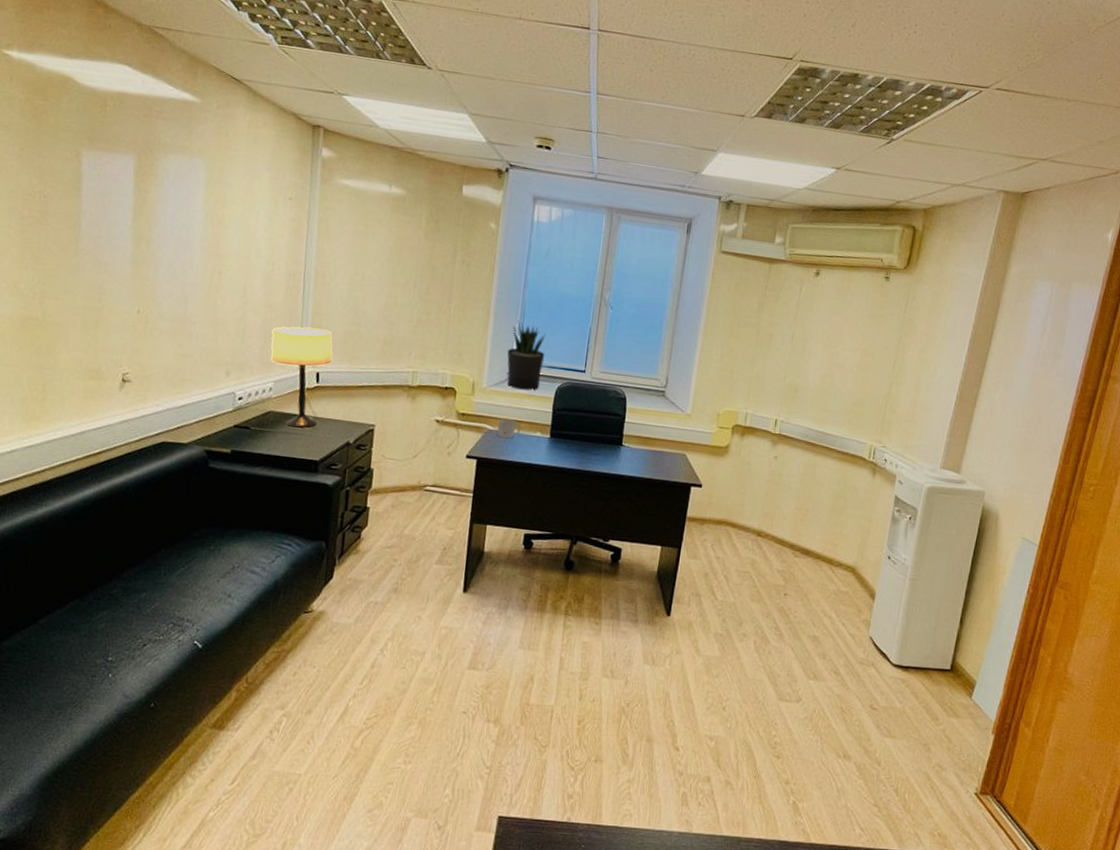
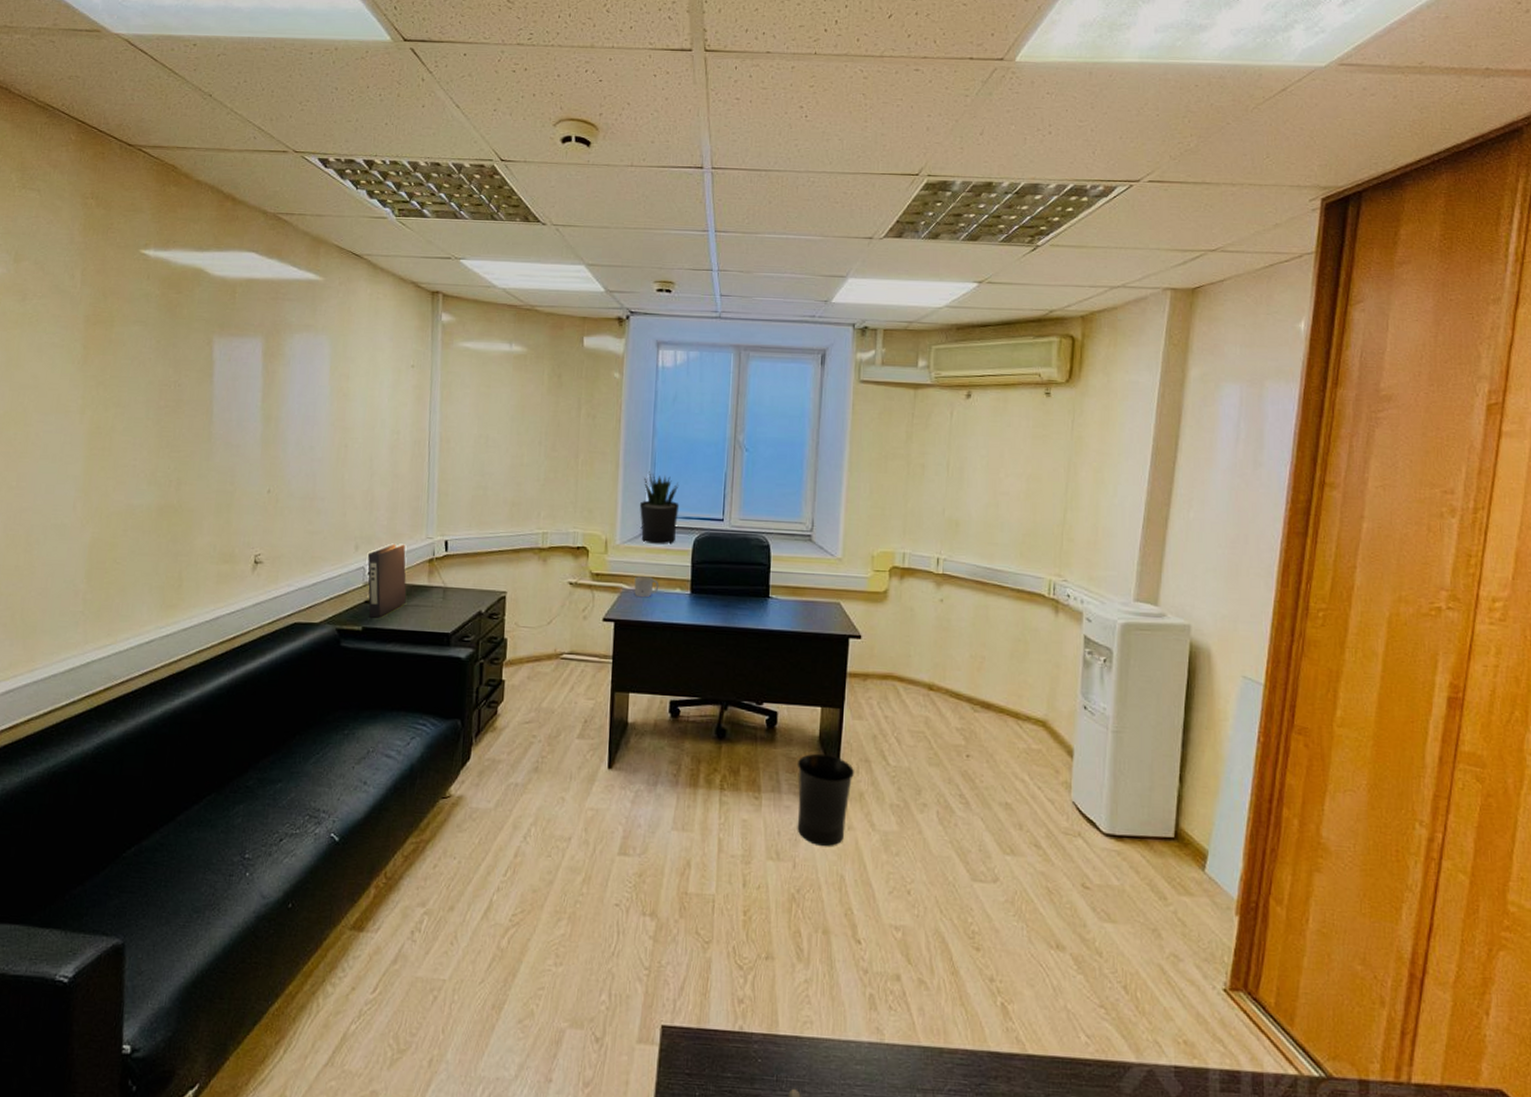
binder: none [237,372,277,443] -> present [367,543,407,618]
table lamp: present [271,327,332,428] -> none [399,495,460,600]
waste bin: none [631,586,686,667] -> present [797,753,854,846]

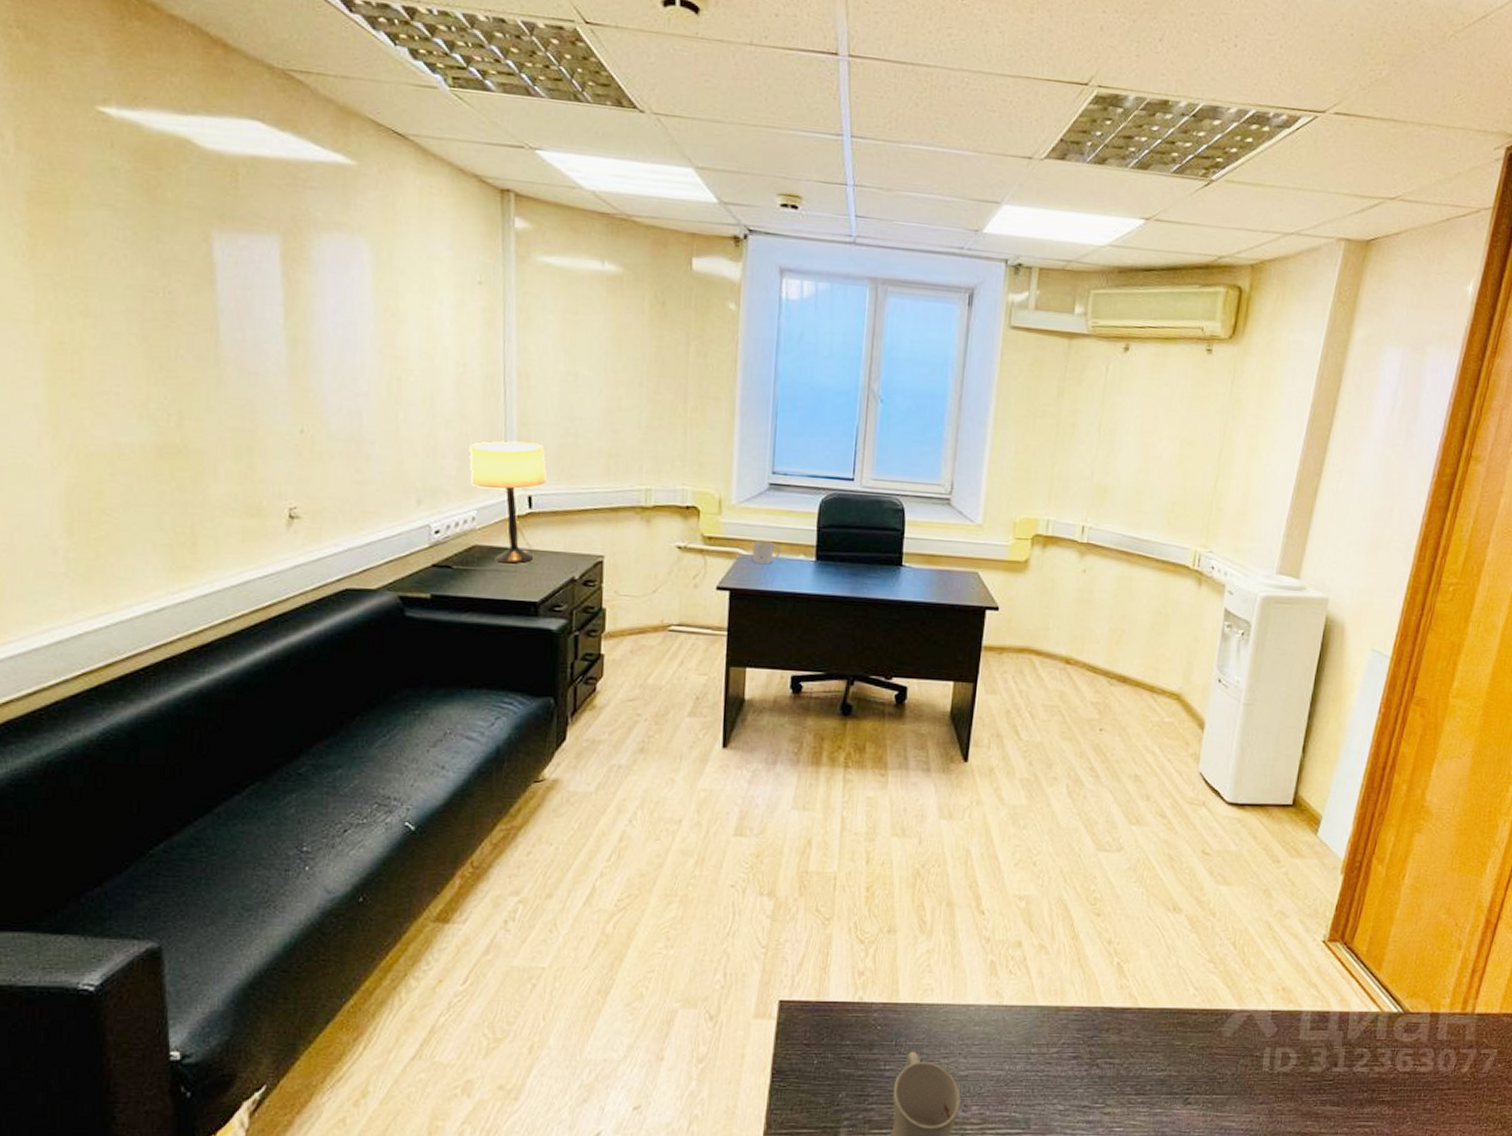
binder: present [367,543,407,618] -> none [432,498,483,584]
table lamp: none [399,495,460,600] -> present [470,442,546,564]
planter: present [640,471,680,545] -> none [759,422,805,507]
waste bin: present [797,753,854,846] -> none [924,729,985,821]

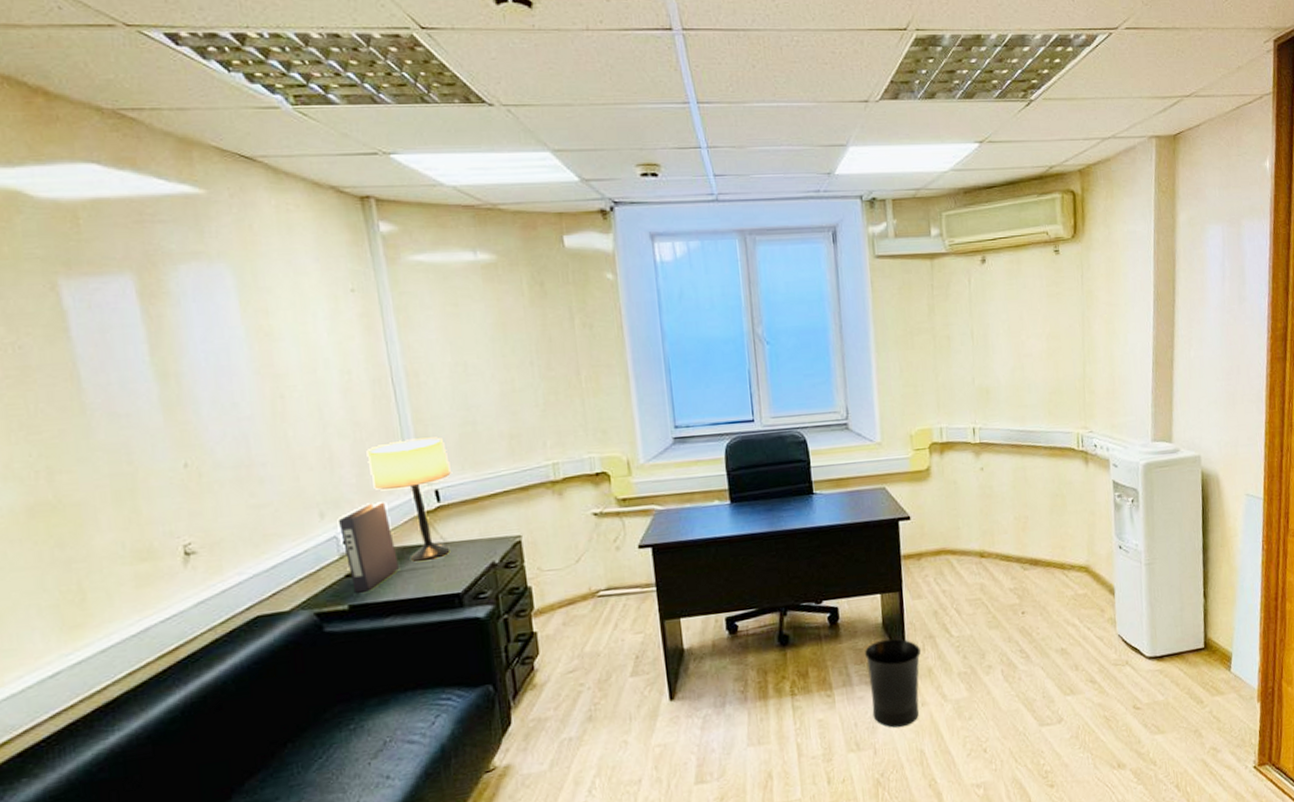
binder: none [432,498,483,584] -> present [337,501,399,593]
mug: present [752,539,781,565] -> none [667,492,696,517]
waste bin: none [924,729,985,821] -> present [864,638,921,727]

